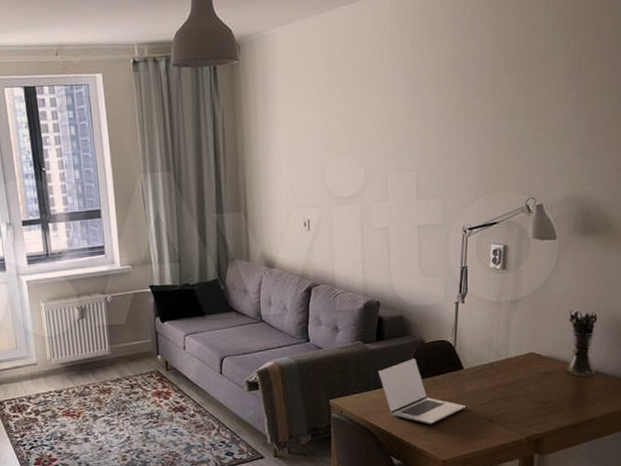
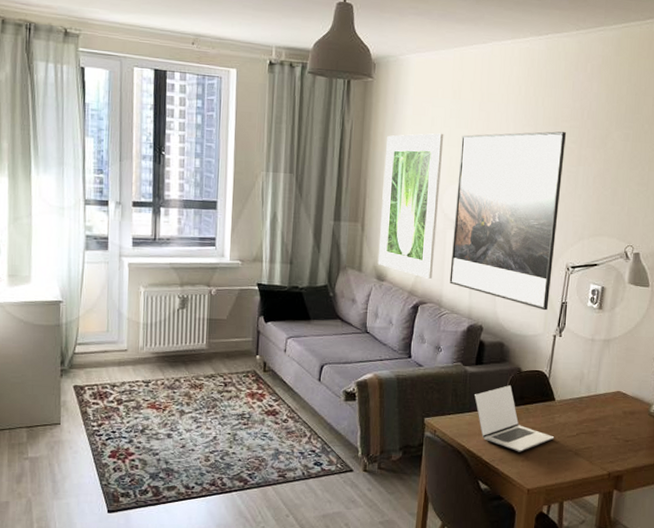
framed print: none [260,107,322,260] -> present [377,133,444,279]
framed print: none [338,85,450,278] -> present [449,131,566,311]

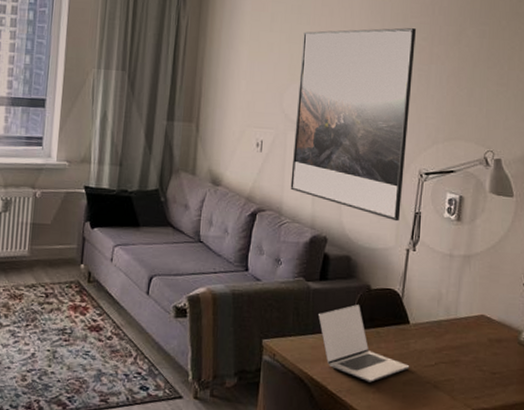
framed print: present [377,133,444,279] -> none [212,29,285,184]

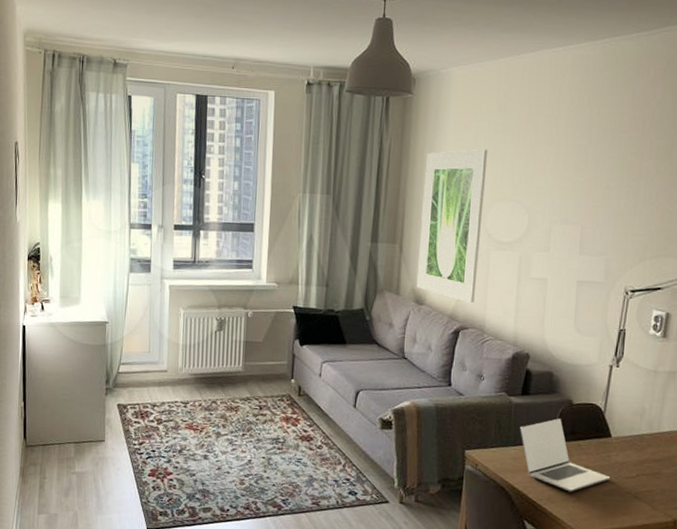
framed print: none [212,29,285,184] -> present [416,149,488,303]
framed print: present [290,28,416,222] -> none [493,143,625,339]

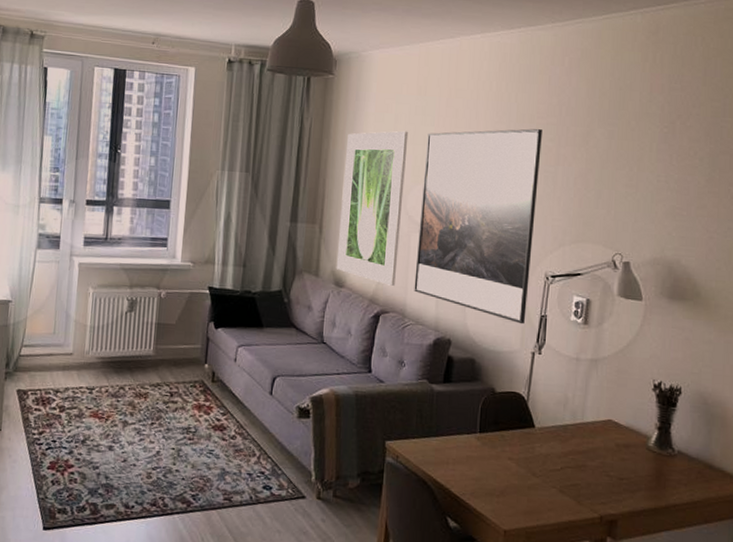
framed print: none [493,143,625,339] -> present [414,129,542,325]
laptop: present [520,418,611,492] -> none [442,407,535,486]

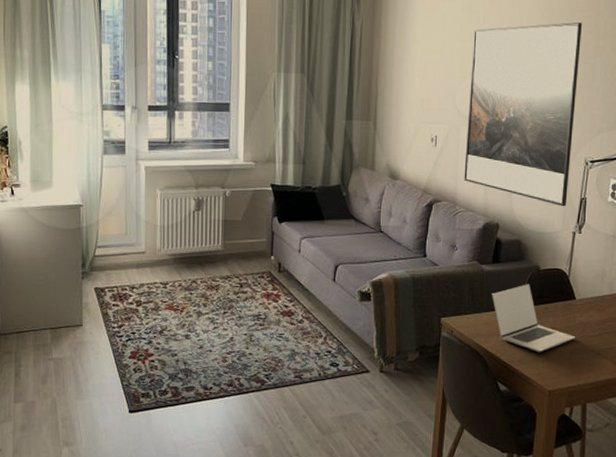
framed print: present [336,131,409,286] -> none [390,28,456,176]
laptop: none [442,407,535,486] -> present [492,284,576,353]

